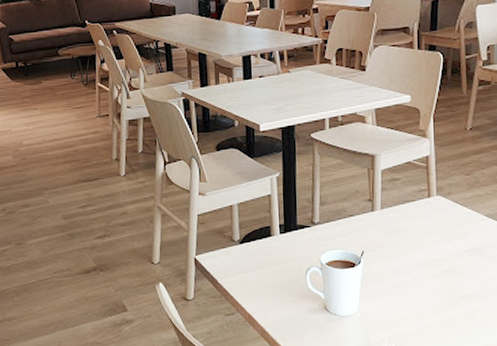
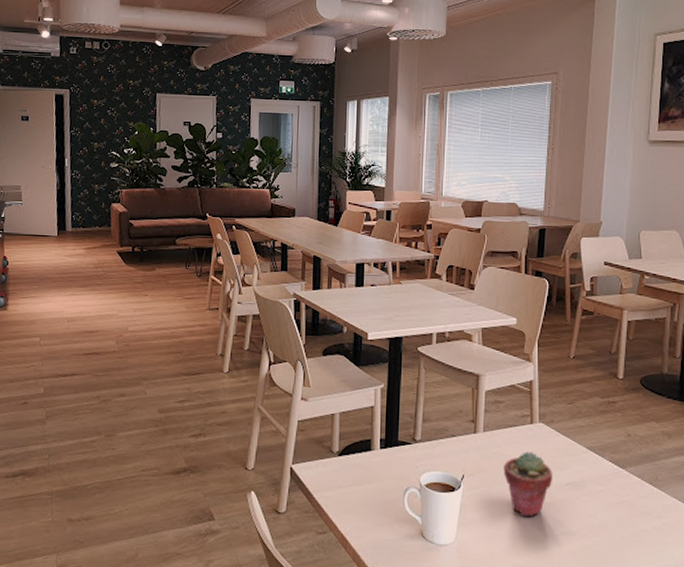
potted succulent: none [401,224,452,284] -> present [503,451,553,517]

